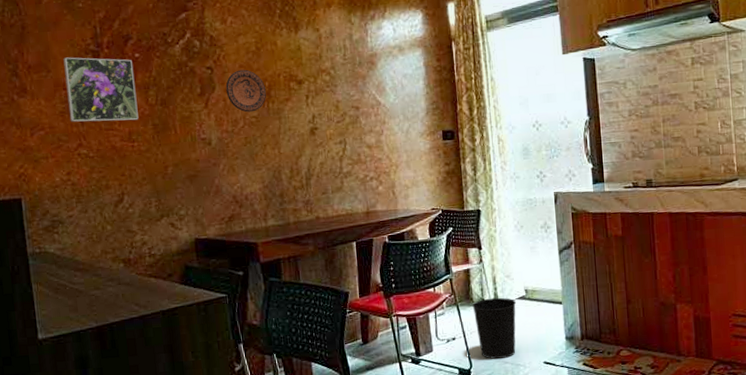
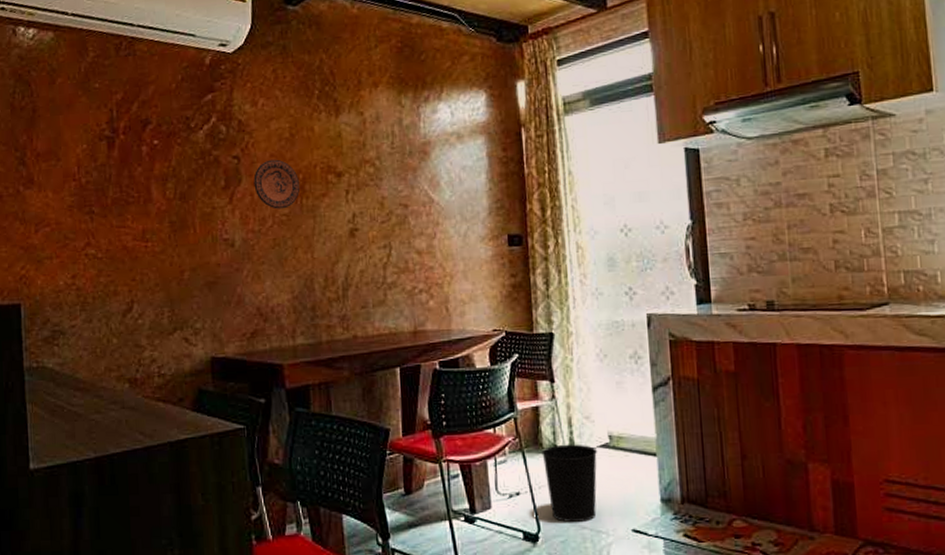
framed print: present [63,57,139,122] -> none [75,144,154,218]

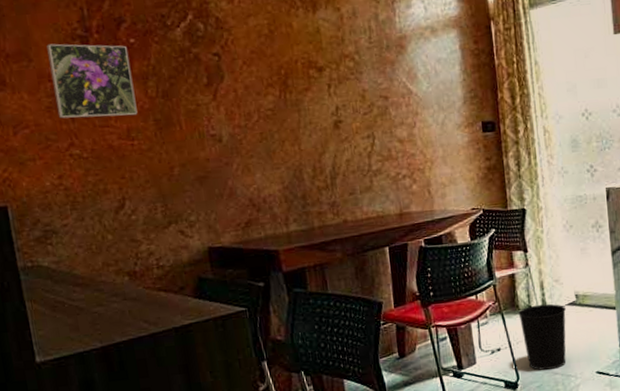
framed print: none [75,144,154,218] -> present [46,43,138,119]
decorative plate: present [253,159,301,209] -> none [236,55,283,105]

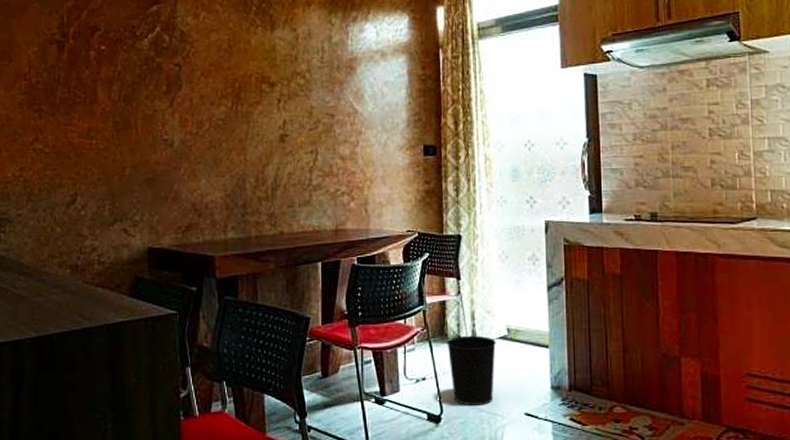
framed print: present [46,43,138,119] -> none [27,46,99,117]

